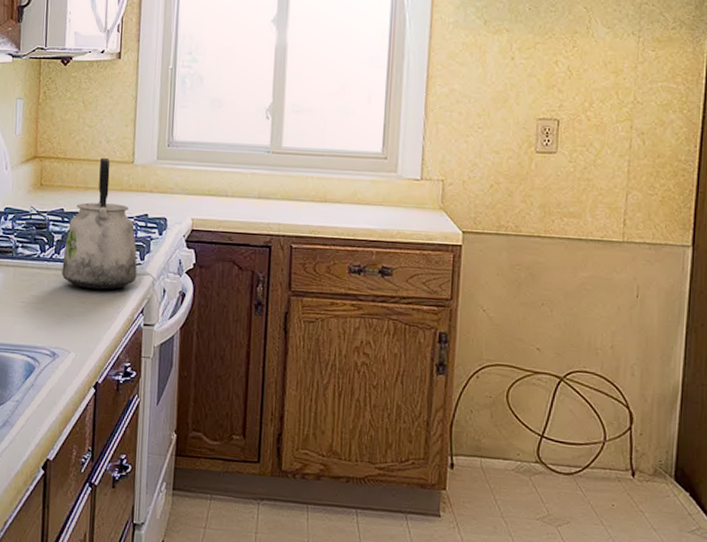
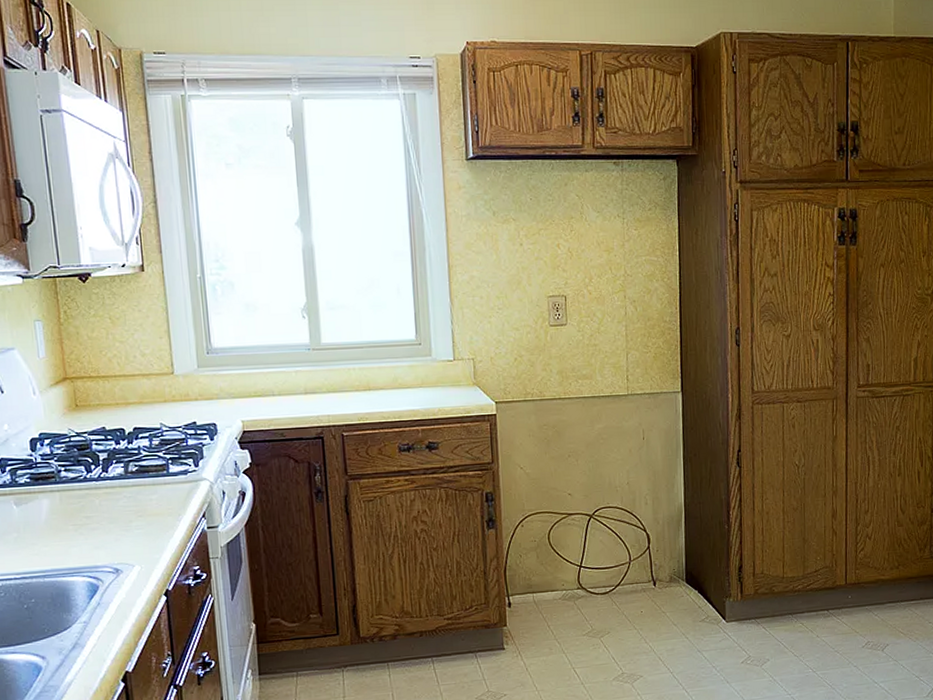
kettle: present [62,157,137,290] -> none [112,371,194,502]

